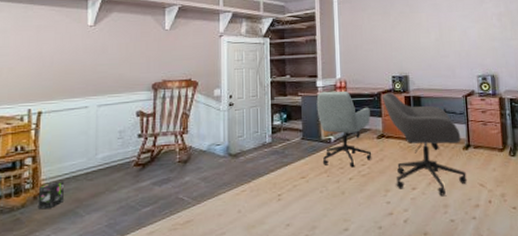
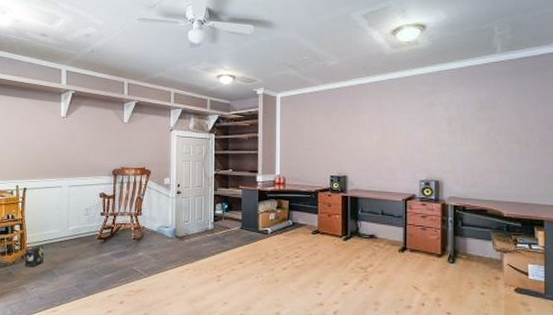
office chair: present [316,91,372,168] -> none [256,186,307,259]
office chair: present [383,92,468,196] -> none [320,191,401,293]

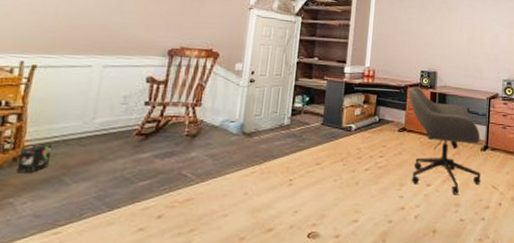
office chair: none [320,191,401,293] -> present [409,86,481,194]

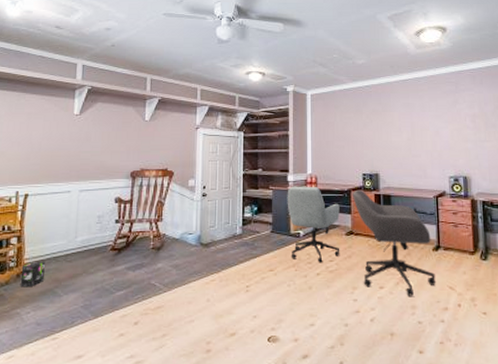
office chair: none [340,78,395,159] -> present [287,186,340,263]

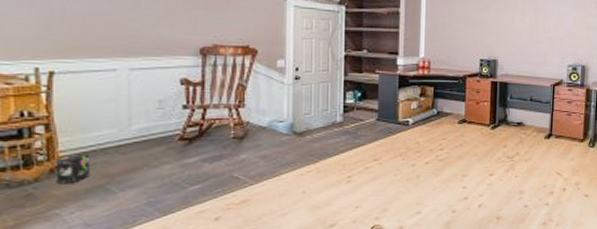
office chair: present [287,186,340,263] -> none [395,70,453,152]
office chair: present [353,189,437,296] -> none [468,76,545,182]

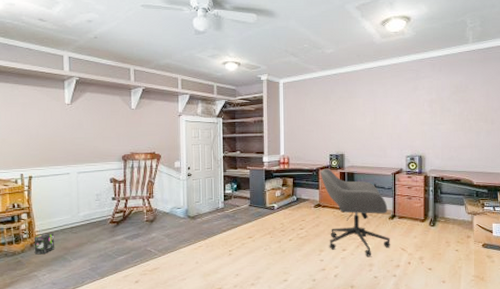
office chair: none [468,76,545,182] -> present [321,168,391,256]

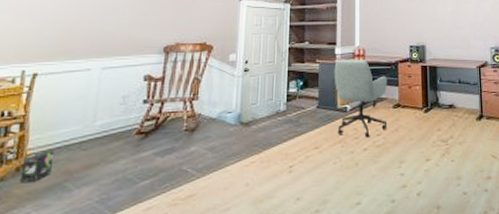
office chair: none [262,166,309,231] -> present [334,59,388,138]
office chair: present [321,168,391,256] -> none [400,61,480,167]

